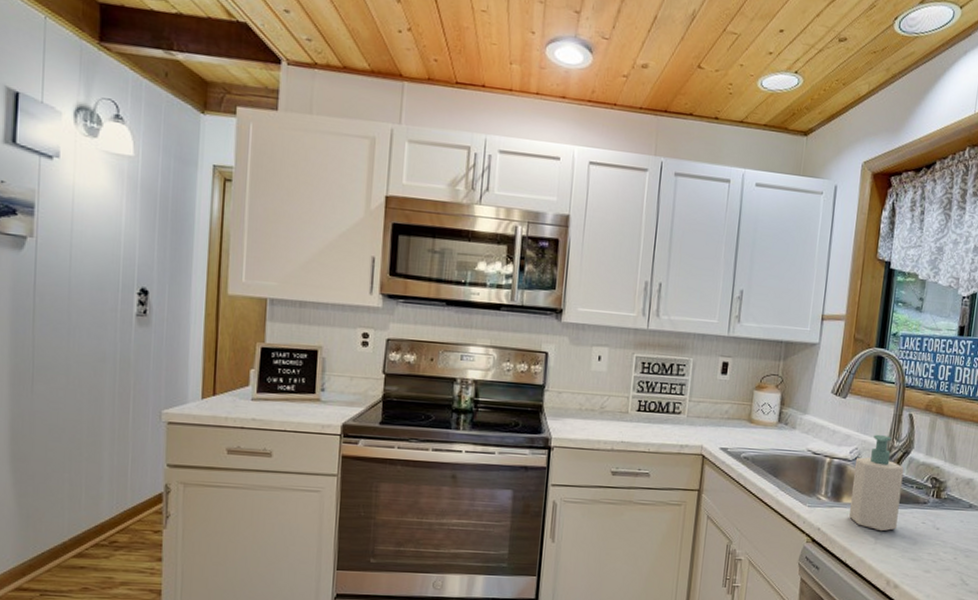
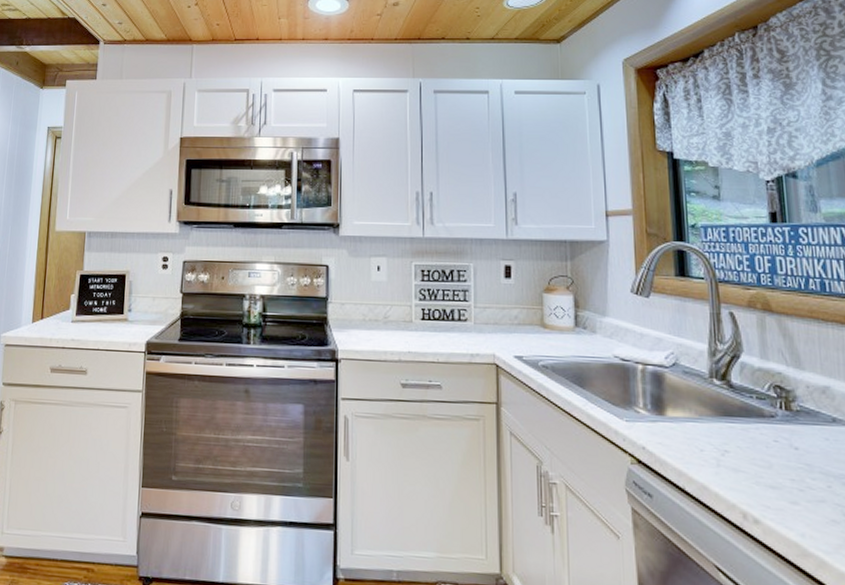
soap bottle: present [849,434,904,532] -> none [673,336,741,452]

